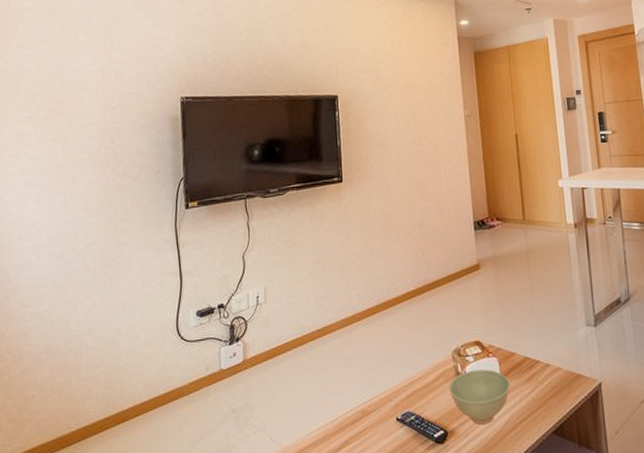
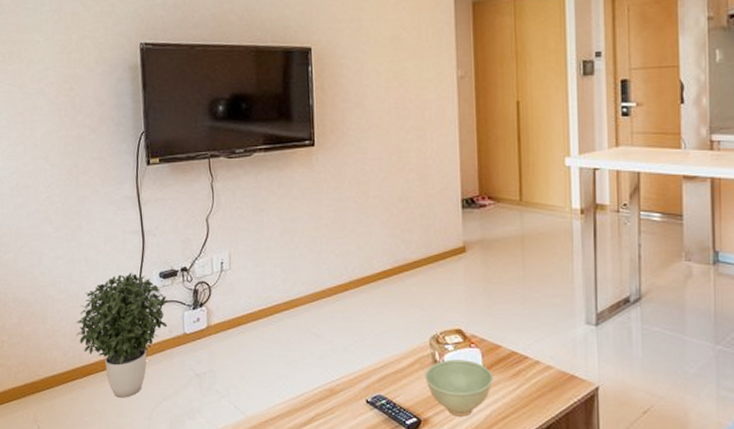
potted plant: none [110,313,204,443] -> present [76,272,168,398]

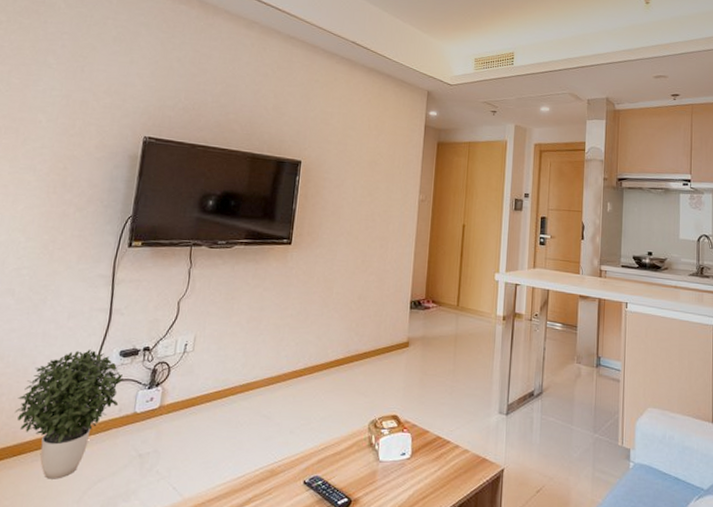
bowl: present [425,359,493,417] -> none [360,443,419,497]

